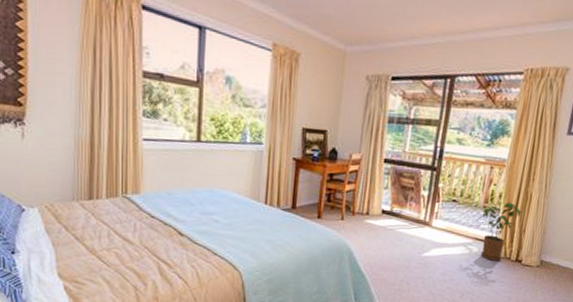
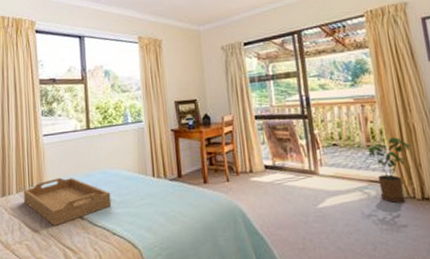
serving tray: none [115,189,217,239] -> present [24,177,112,227]

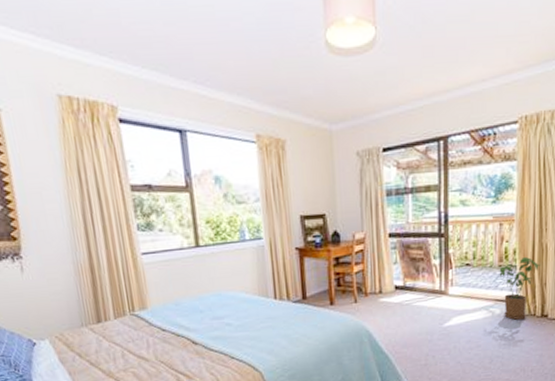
serving tray: present [24,177,112,227] -> none [123,301,229,353]

